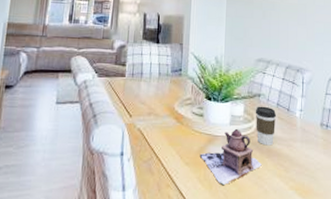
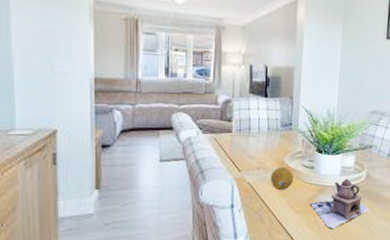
fruit: none [160,113,184,138] -> present [270,166,294,190]
coffee cup: present [255,106,277,146] -> none [365,157,387,193]

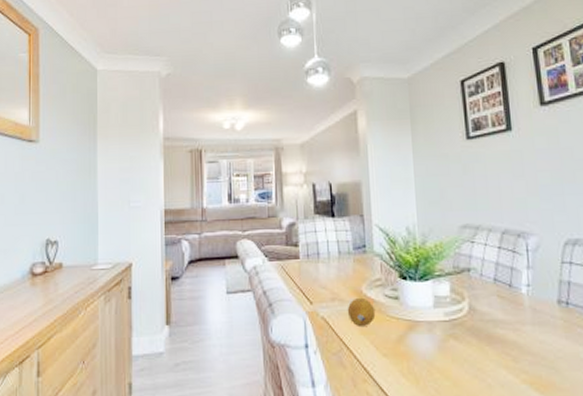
teapot: present [309,179,369,230] -> none [399,313,481,380]

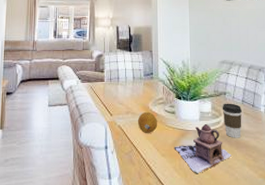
teapot: none [399,313,481,380] -> present [174,124,231,174]
coffee cup: none [465,283,495,331] -> present [222,103,243,138]

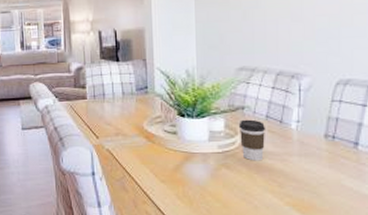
fruit: present [137,111,158,133] -> none [129,132,156,157]
teapot: present [174,124,231,174] -> none [176,145,250,202]

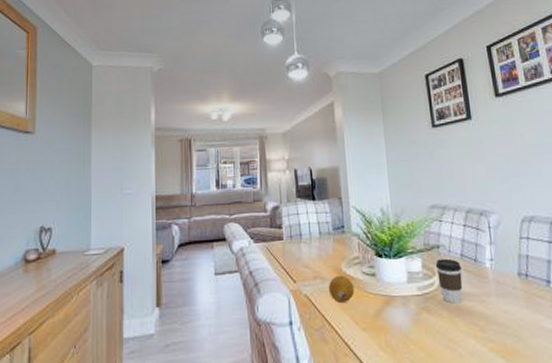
fruit: none [129,132,156,157] -> present [328,275,355,303]

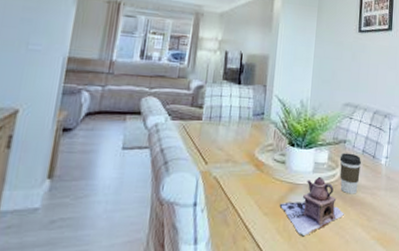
fruit: present [328,275,355,303] -> none [238,160,264,187]
teapot: none [377,287,452,352] -> present [279,177,344,237]

